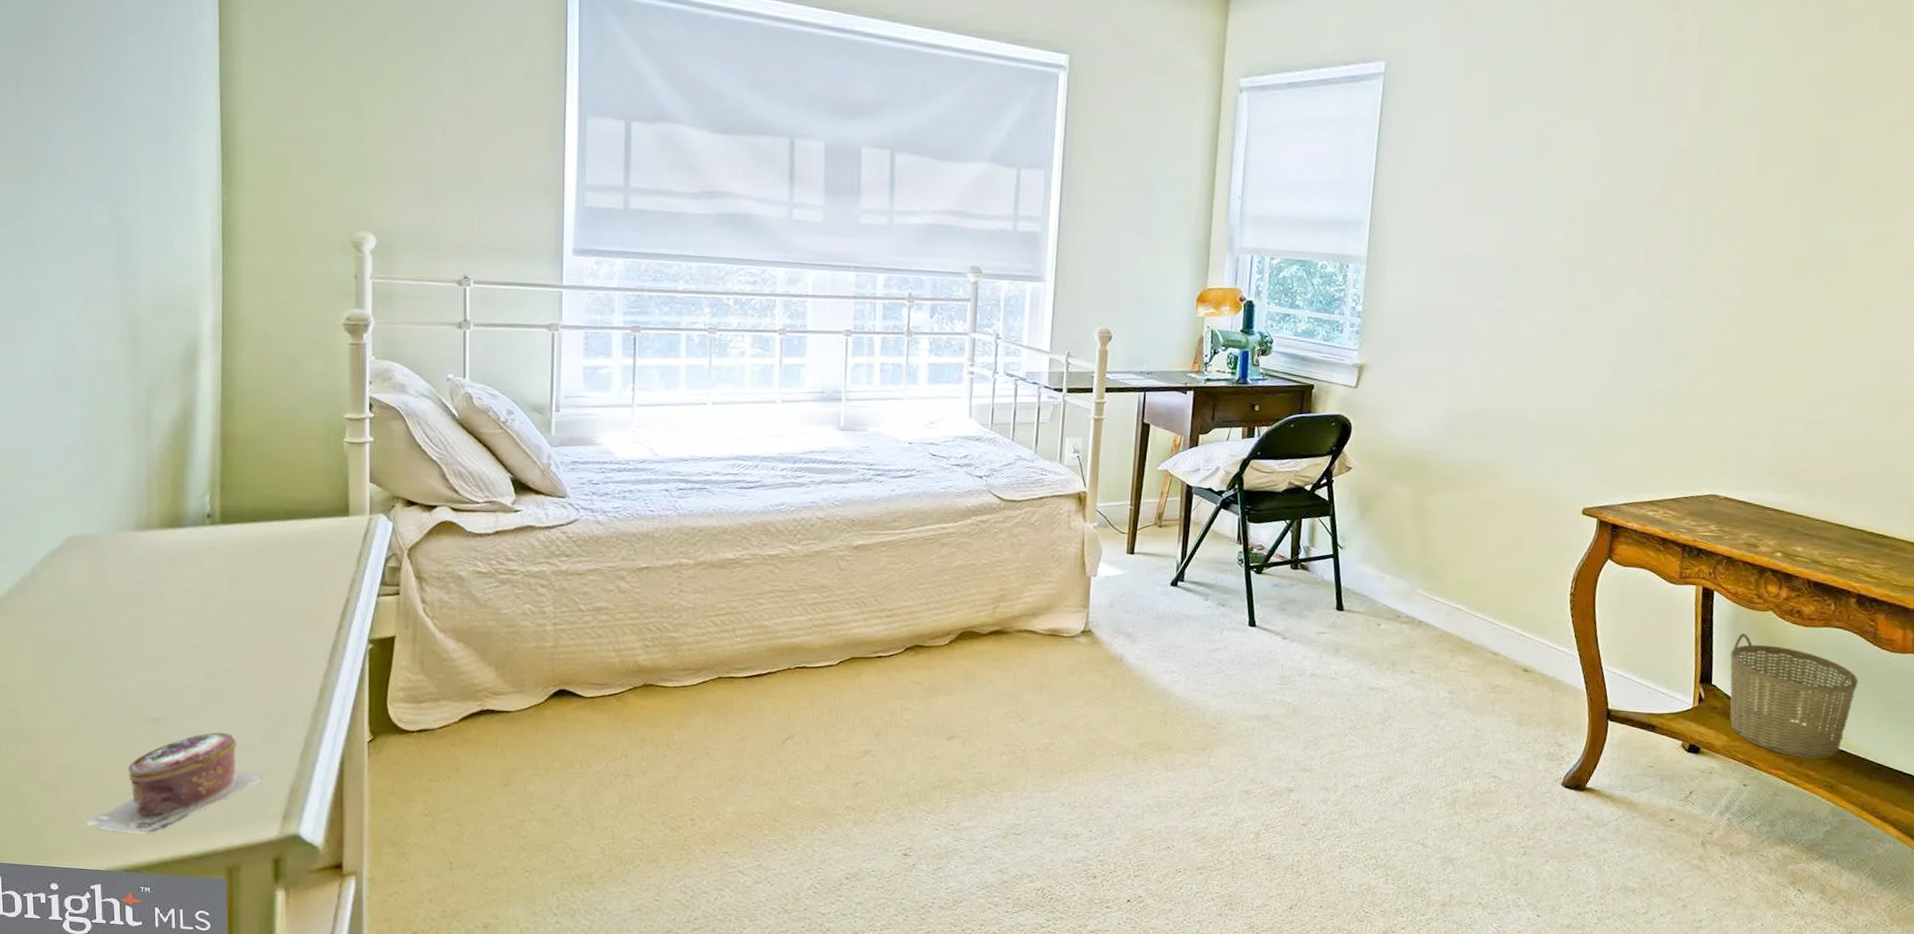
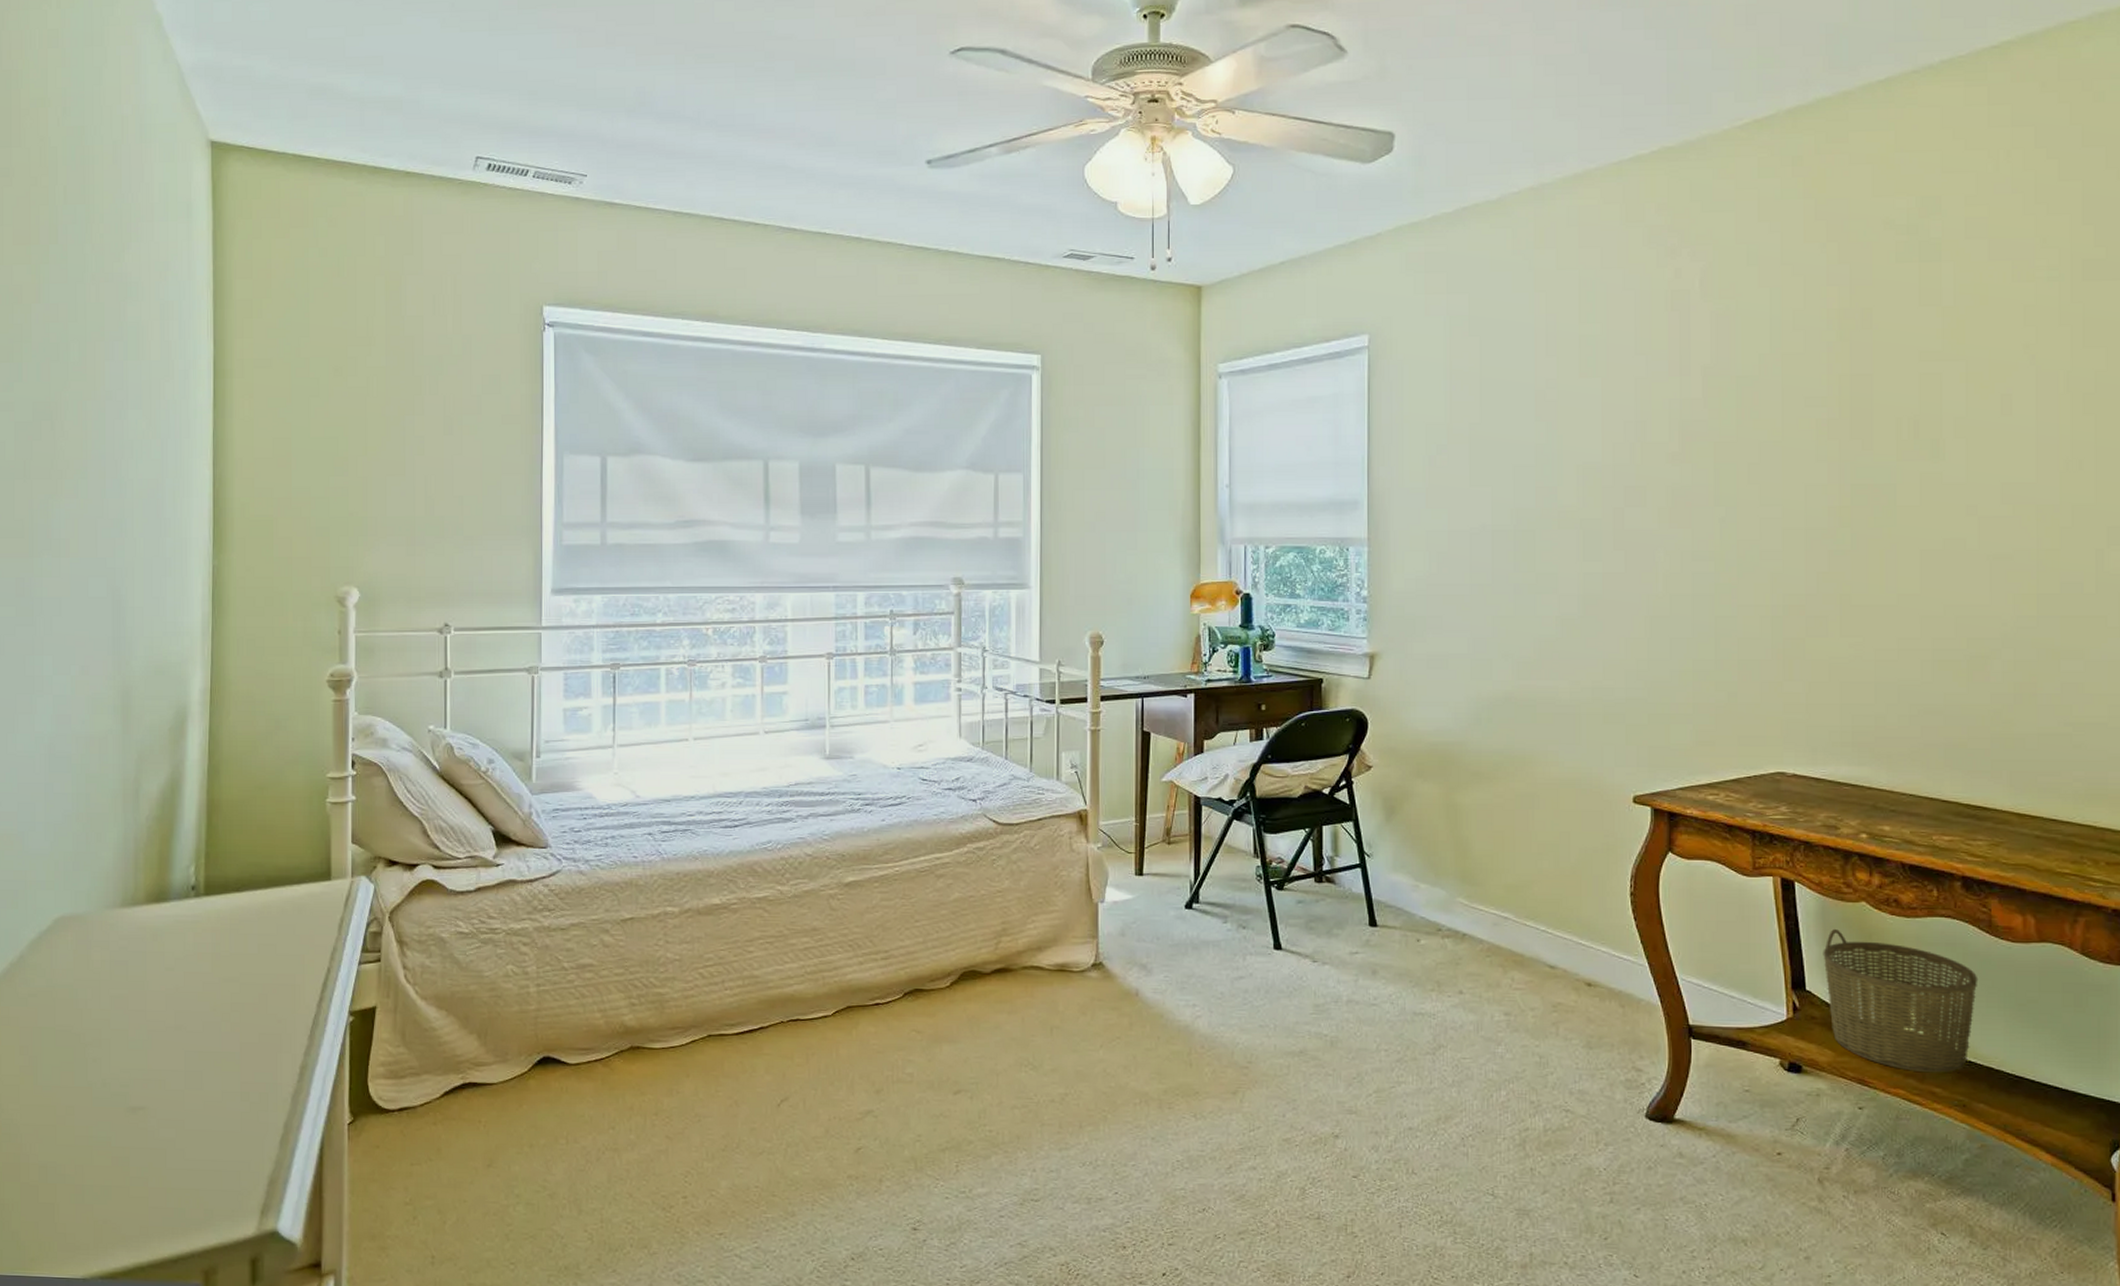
jewelry box: present [86,732,268,834] -> none [64,1120,247,1236]

